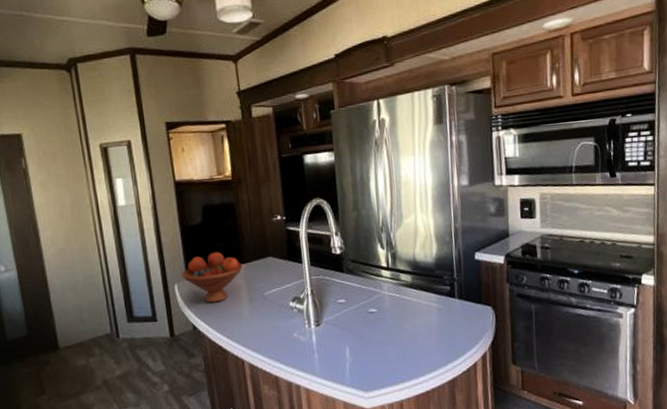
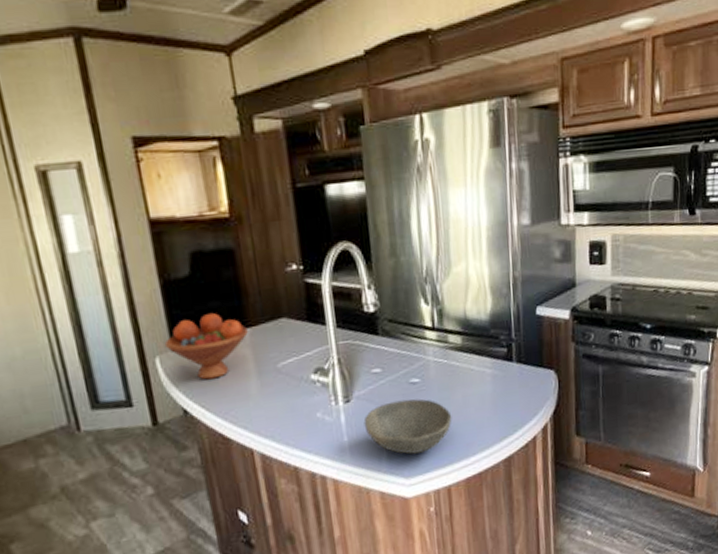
bowl: none [331,325,404,372] -> present [363,398,452,454]

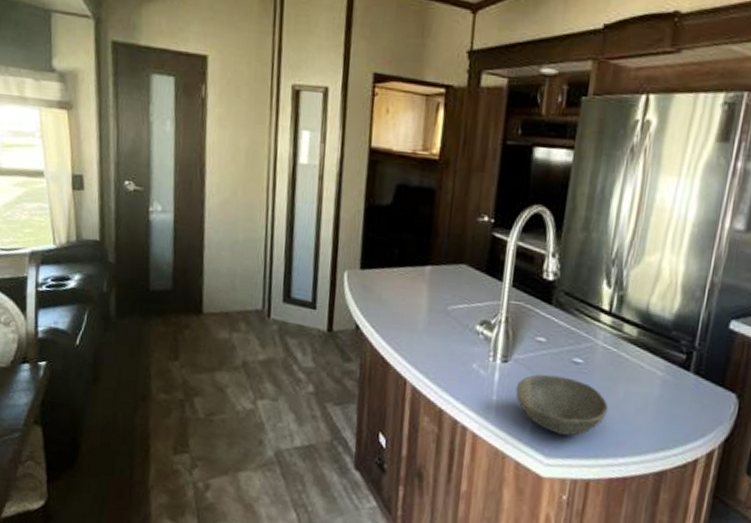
fruit bowl: present [164,312,248,380] -> none [354,243,429,305]

